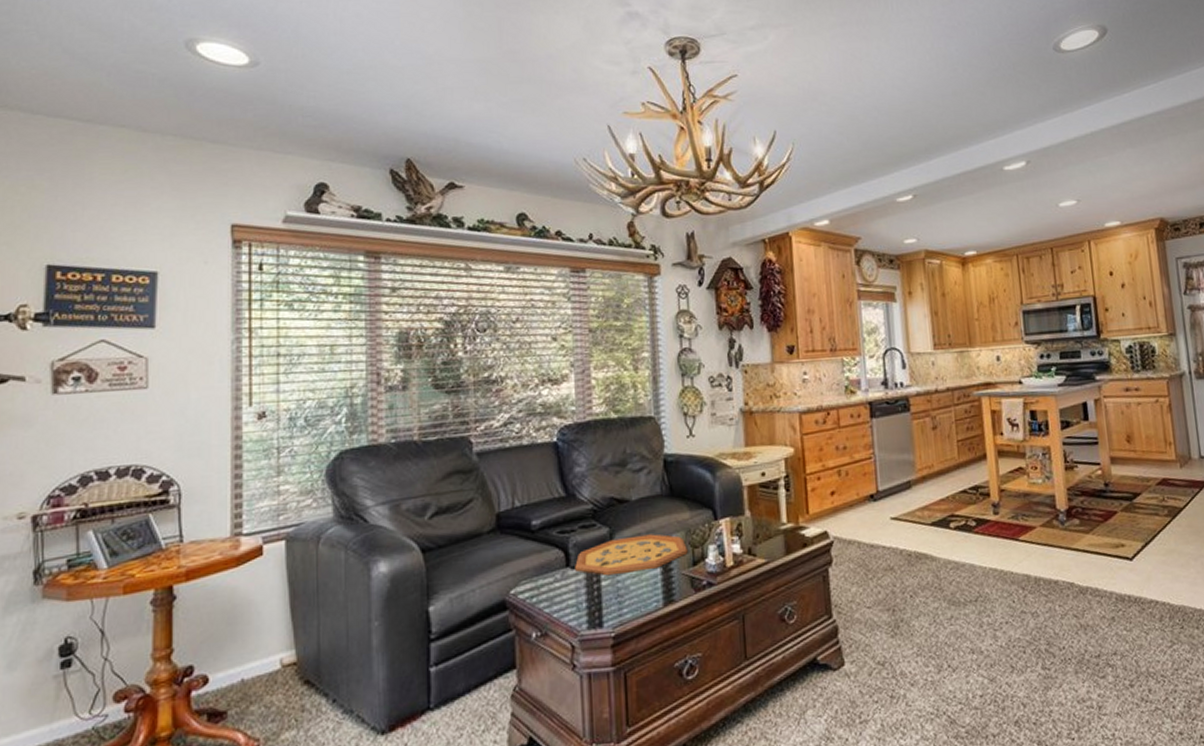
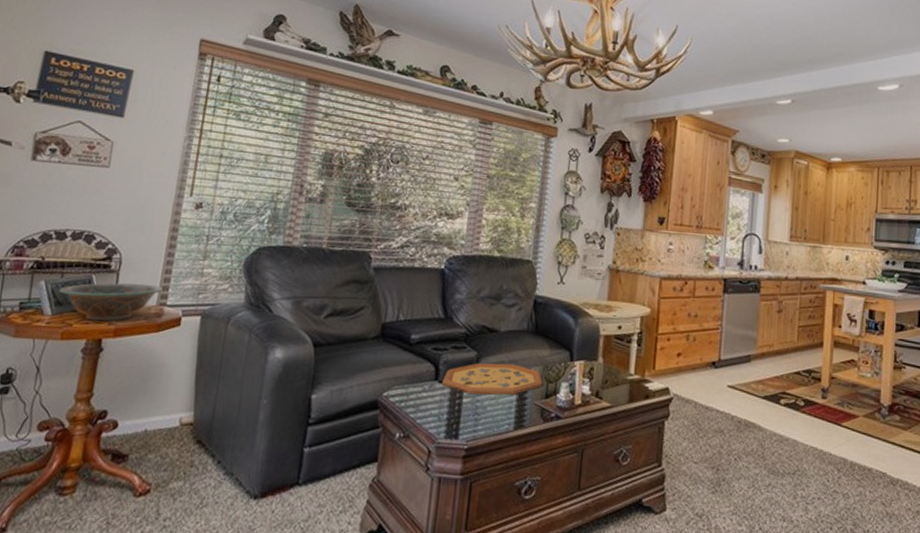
decorative bowl: none [112,513,236,567] -> present [58,282,164,322]

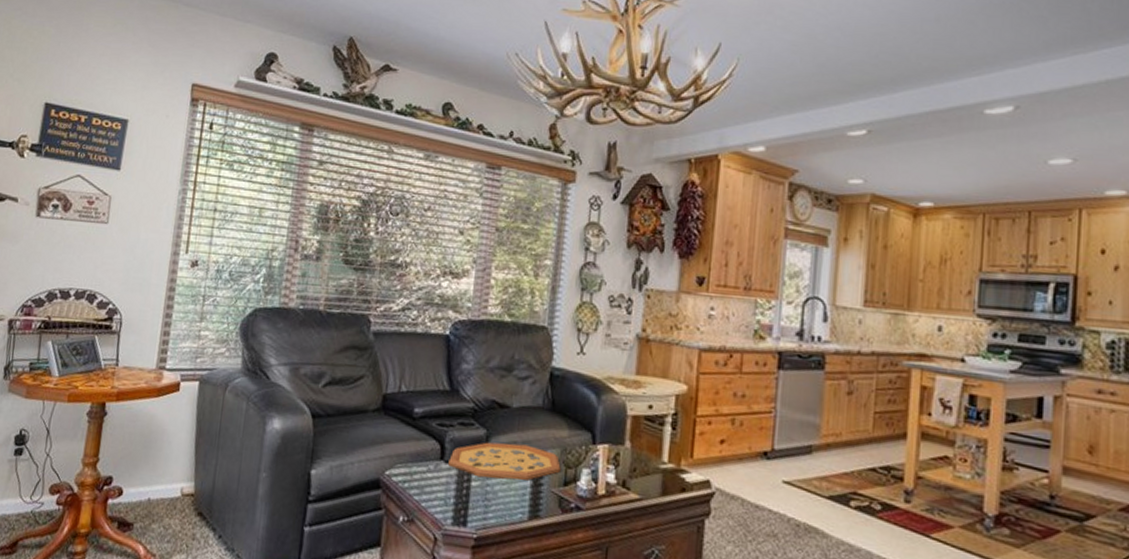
decorative bowl: present [58,282,164,322] -> none [64,344,162,385]

